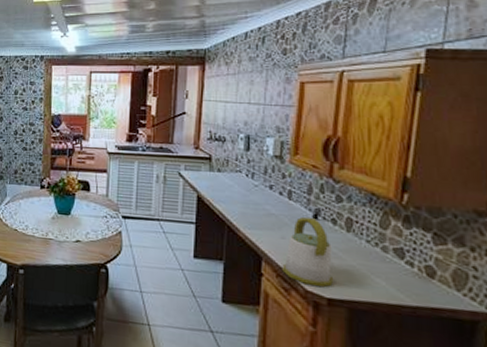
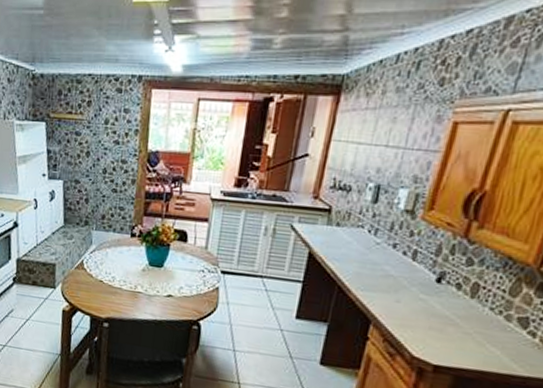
kettle: present [282,217,333,288] -> none [390,280,450,354]

